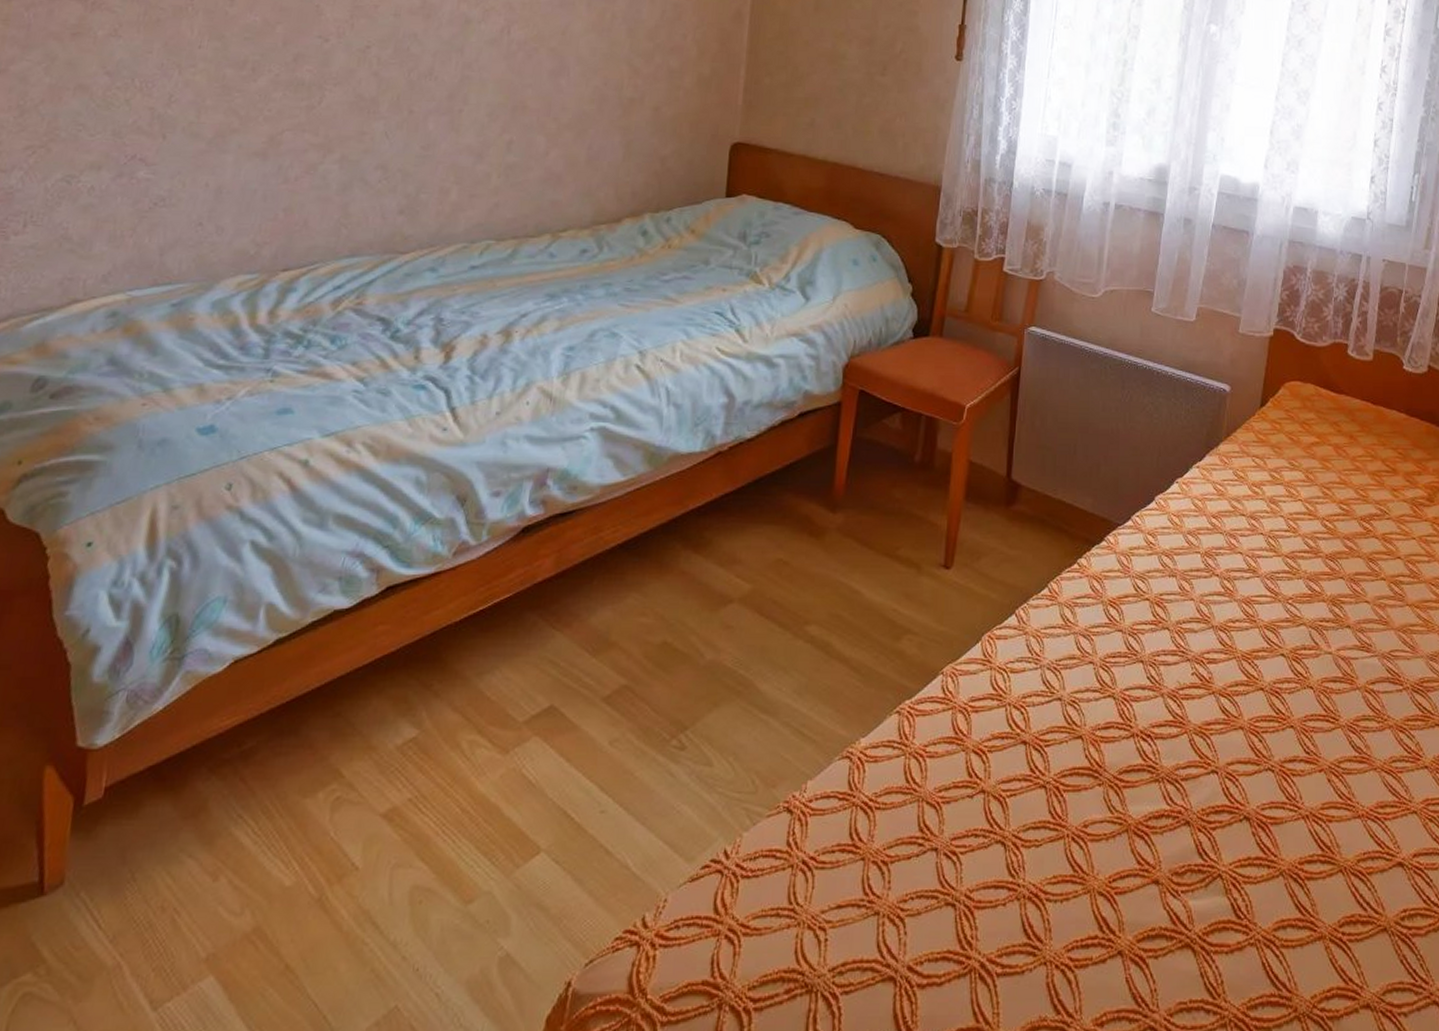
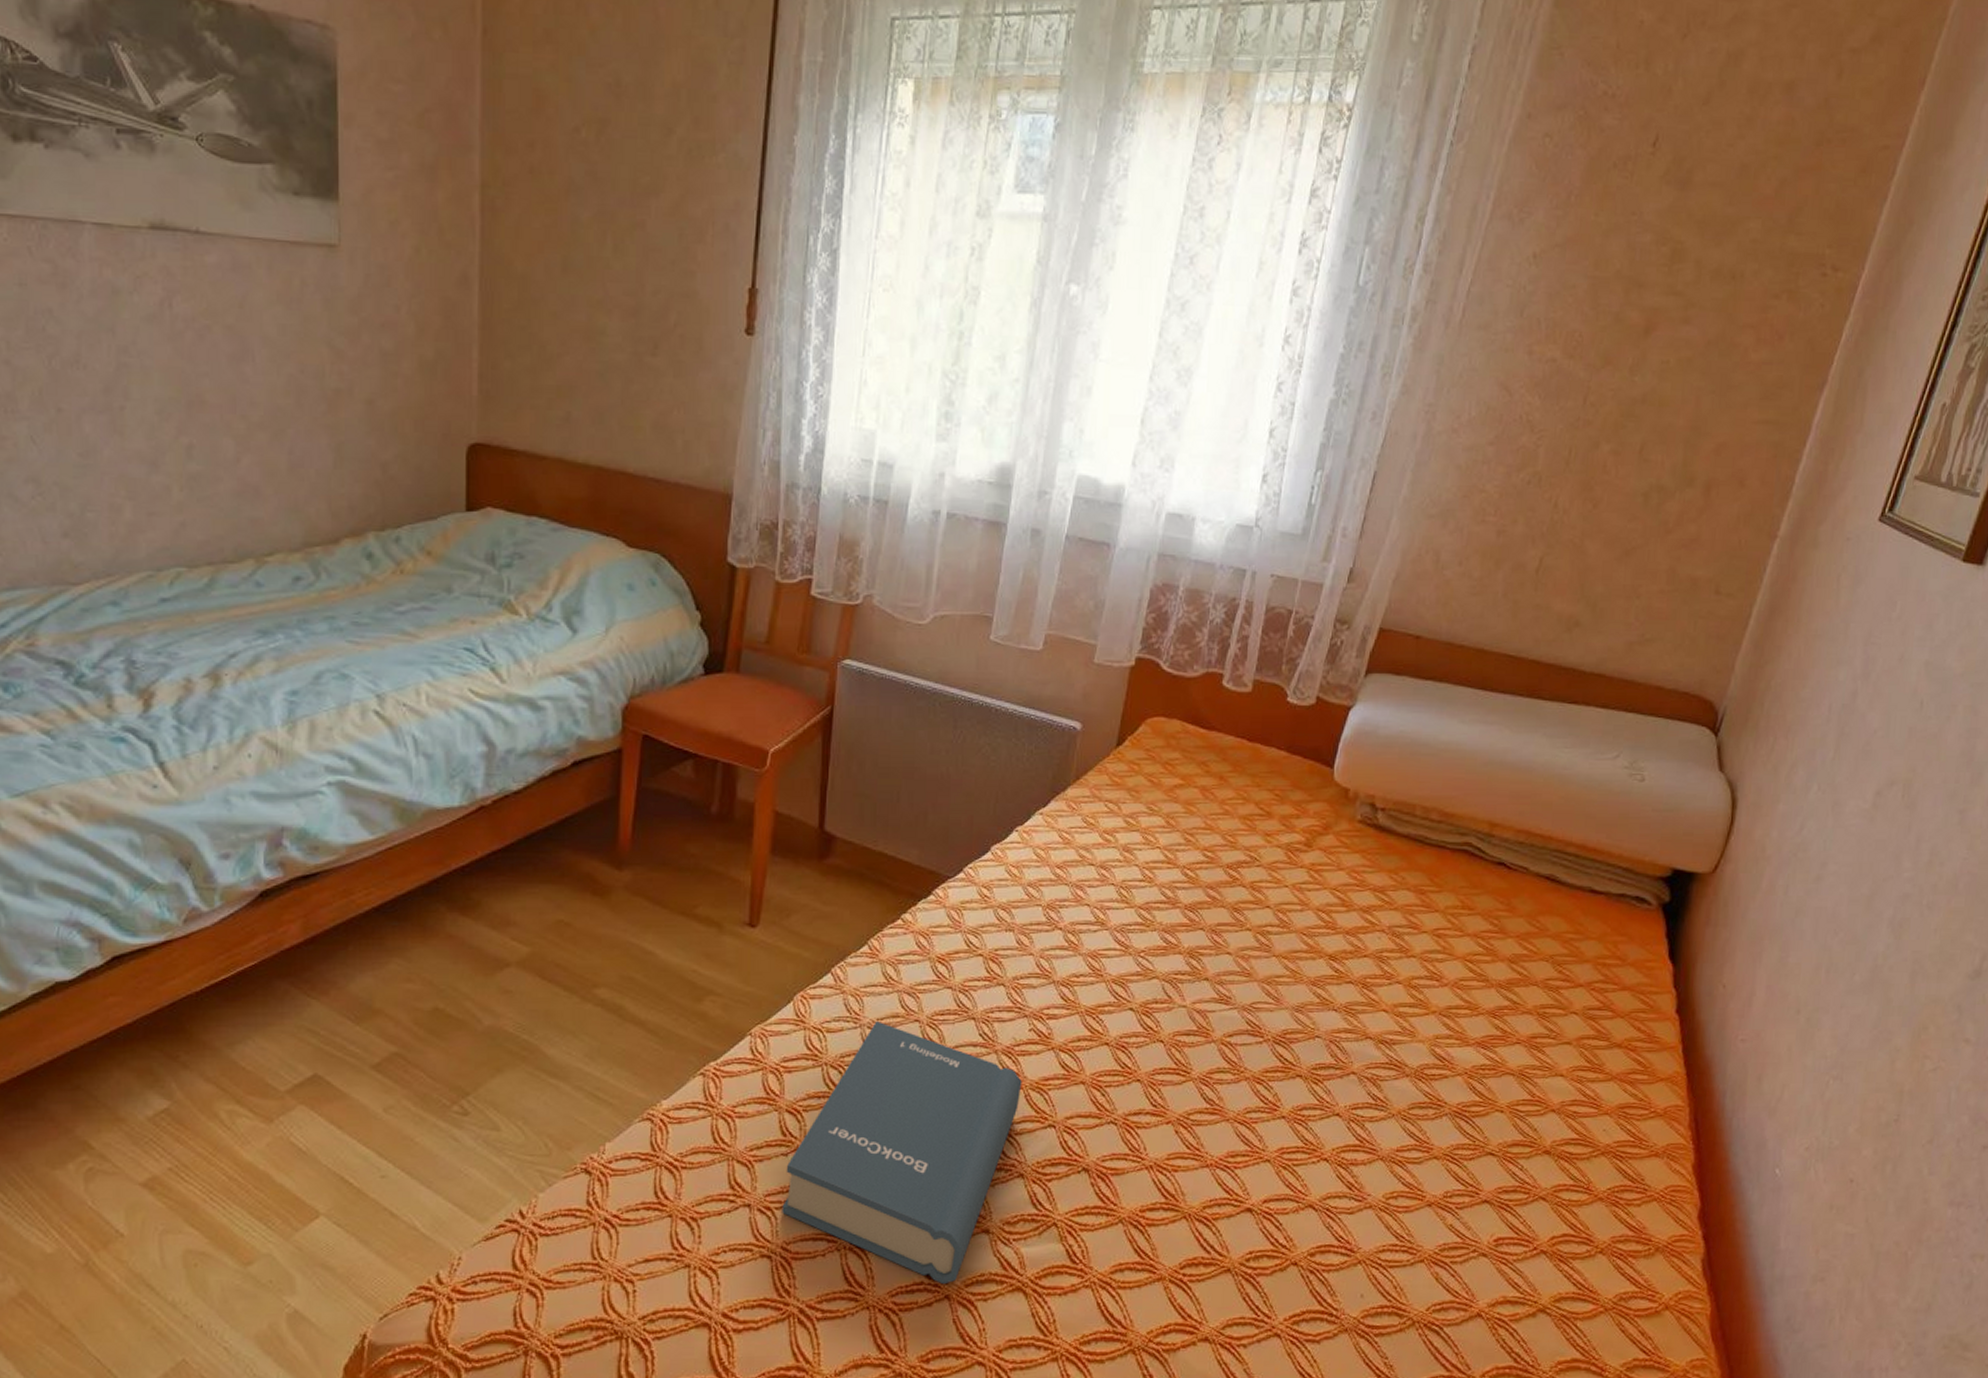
hardback book: none [966,662,1187,939] -> present [782,1020,1022,1285]

